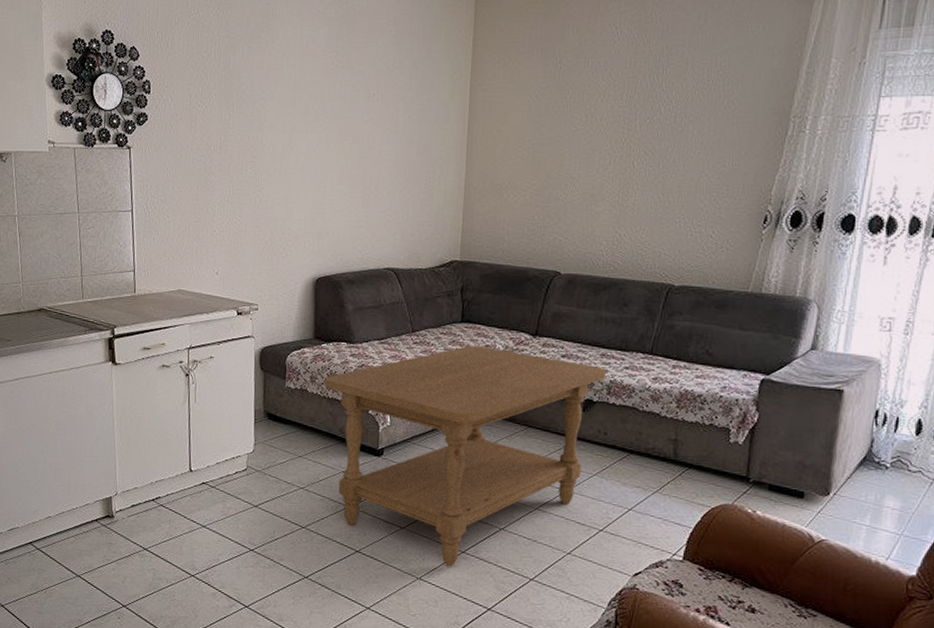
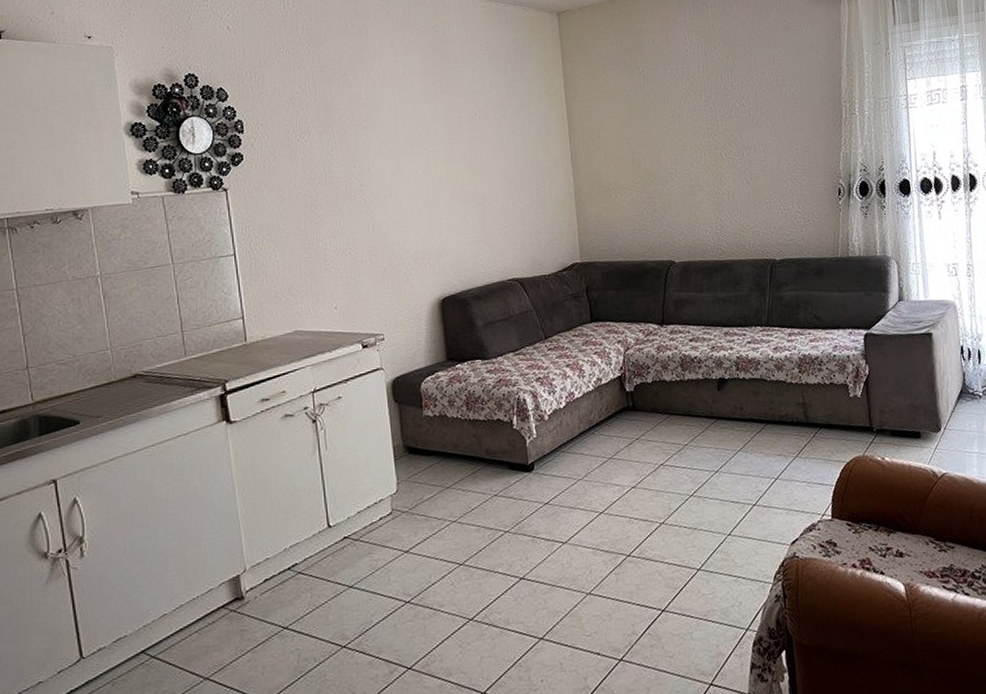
coffee table: present [325,345,606,567] -> none [464,342,732,574]

